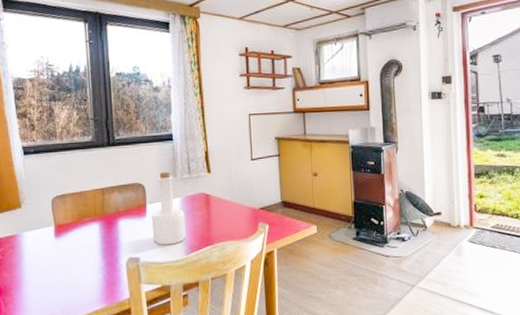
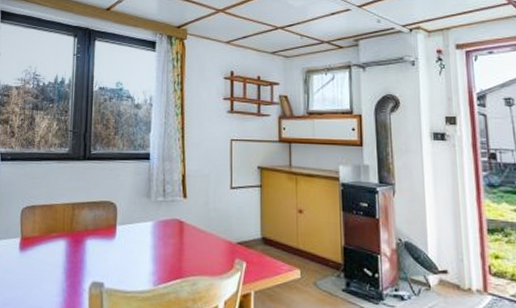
bottle: present [151,171,186,245] -> none [120,192,156,273]

